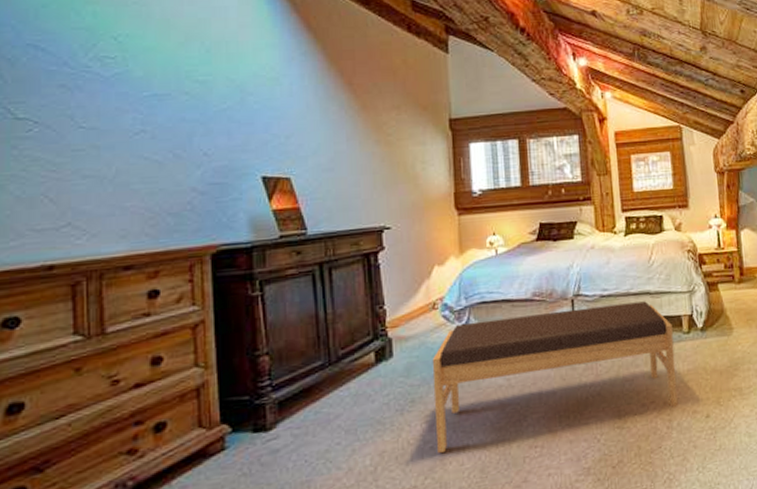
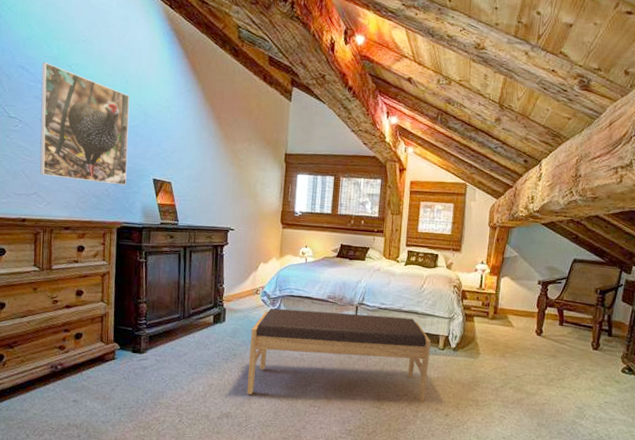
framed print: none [67,36,220,197] -> present [40,62,130,186]

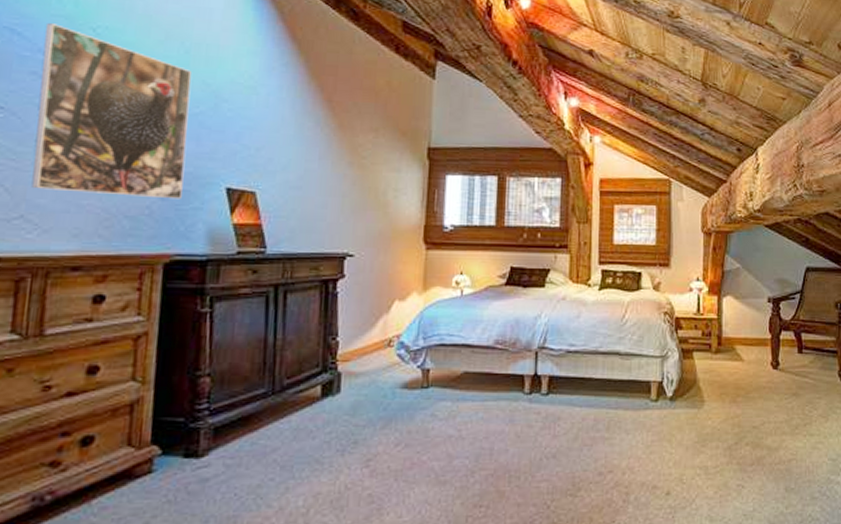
bench: present [247,308,431,402] -> none [376,362,640,501]

